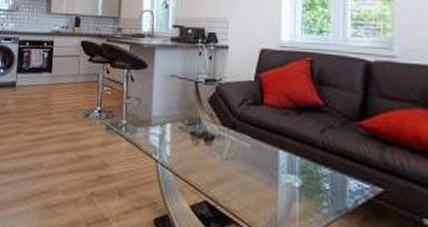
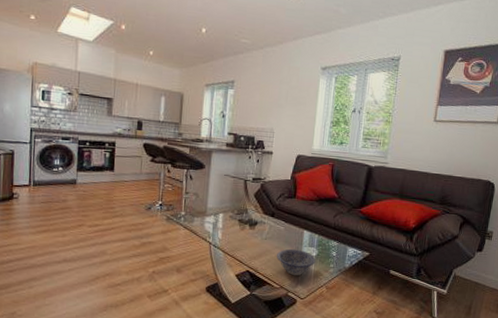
bowl: none [243,174,300,215] -> present [277,248,316,275]

